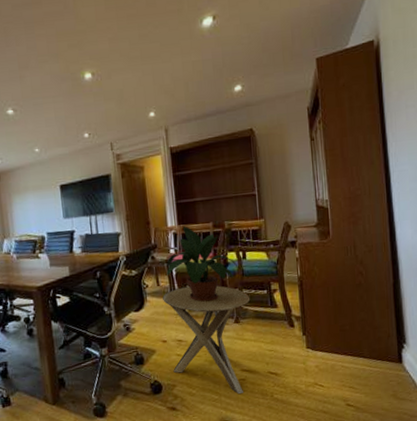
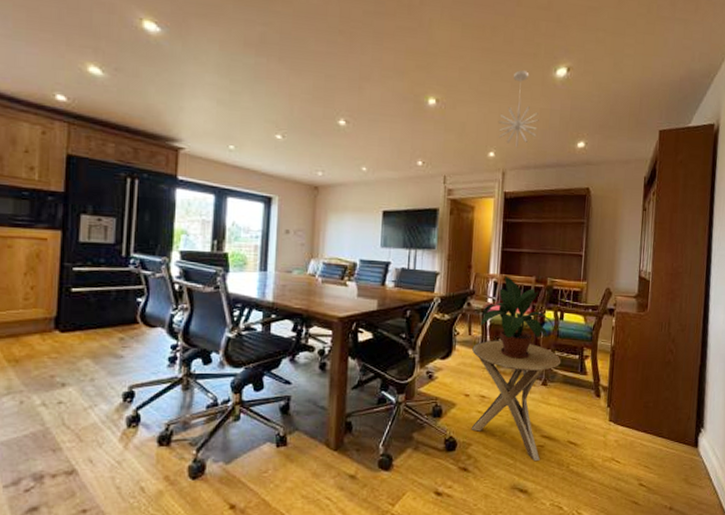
pendant light: none [153,28,193,104] -> present [498,70,539,148]

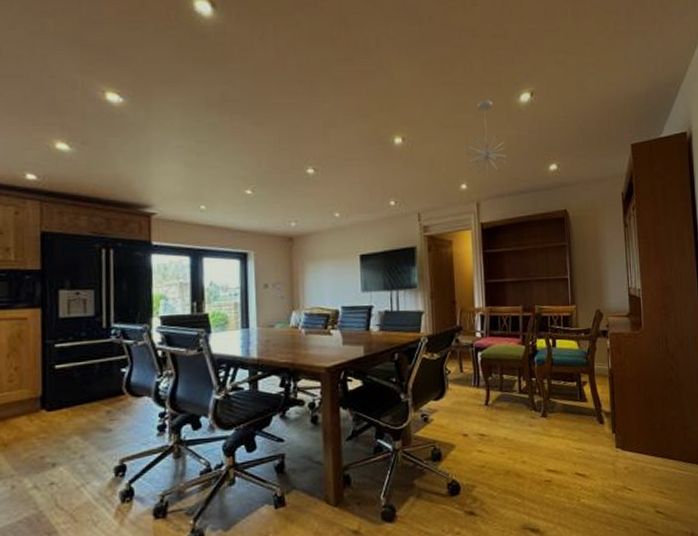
side table: present [471,340,562,460] -> none [466,374,559,497]
potted plant: present [480,276,554,359] -> none [471,307,548,392]

